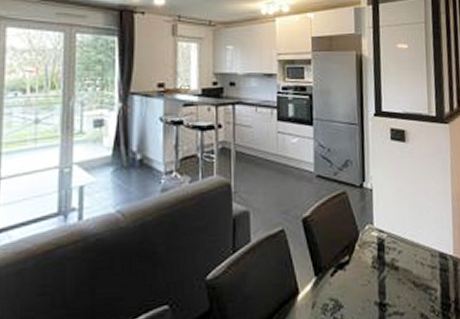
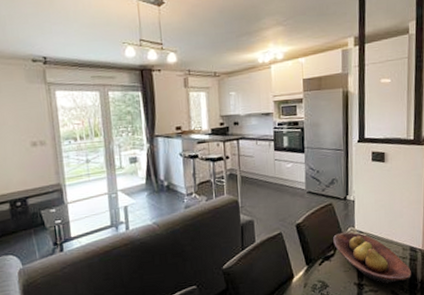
fruit bowl: none [347,230,444,304] -> present [332,232,412,284]

